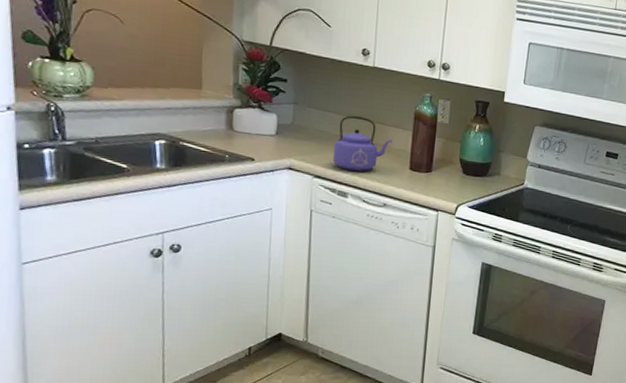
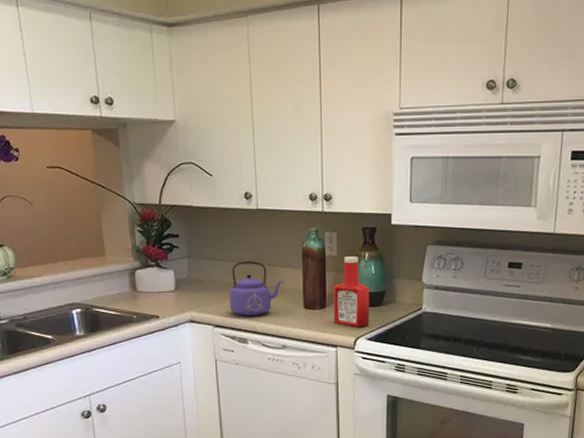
ketchup bottle: none [437,125,477,195] -> present [333,256,370,327]

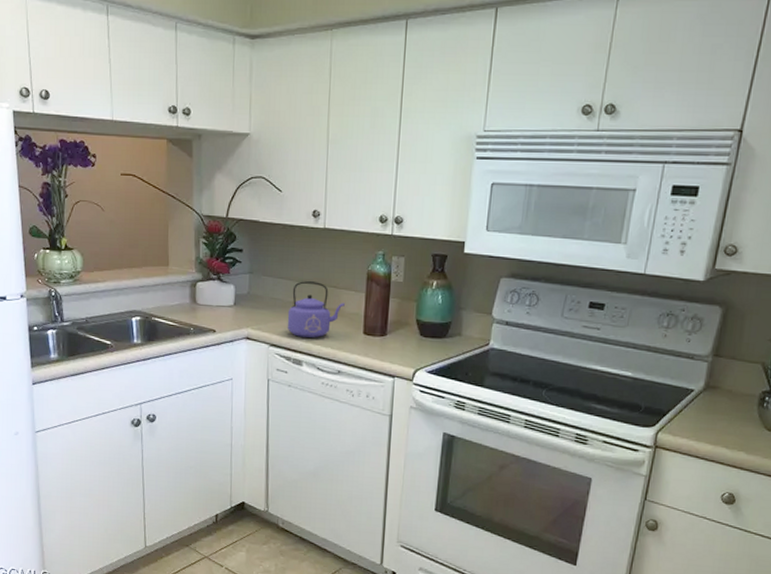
ketchup bottle: present [333,256,370,327] -> none [393,284,435,359]

